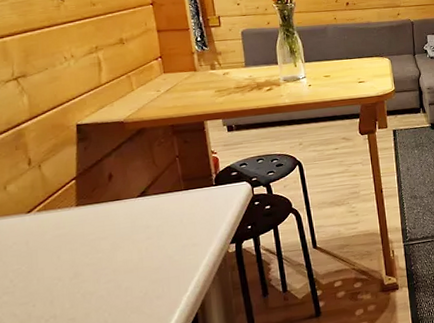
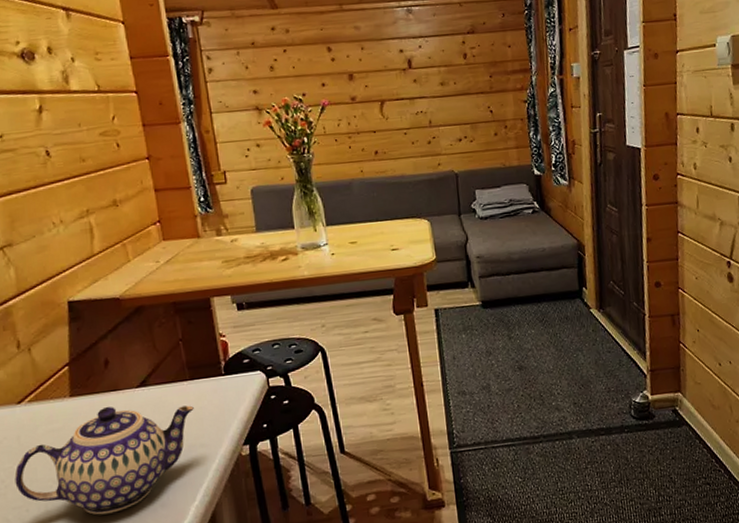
teapot: none [23,211,188,308] -> present [14,405,194,515]

